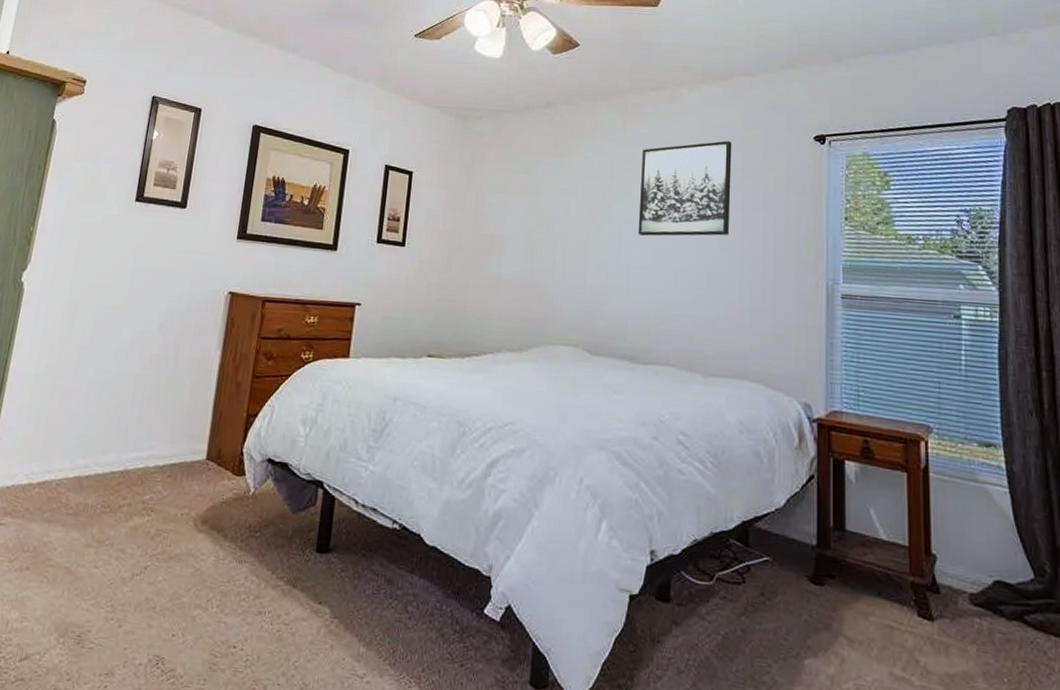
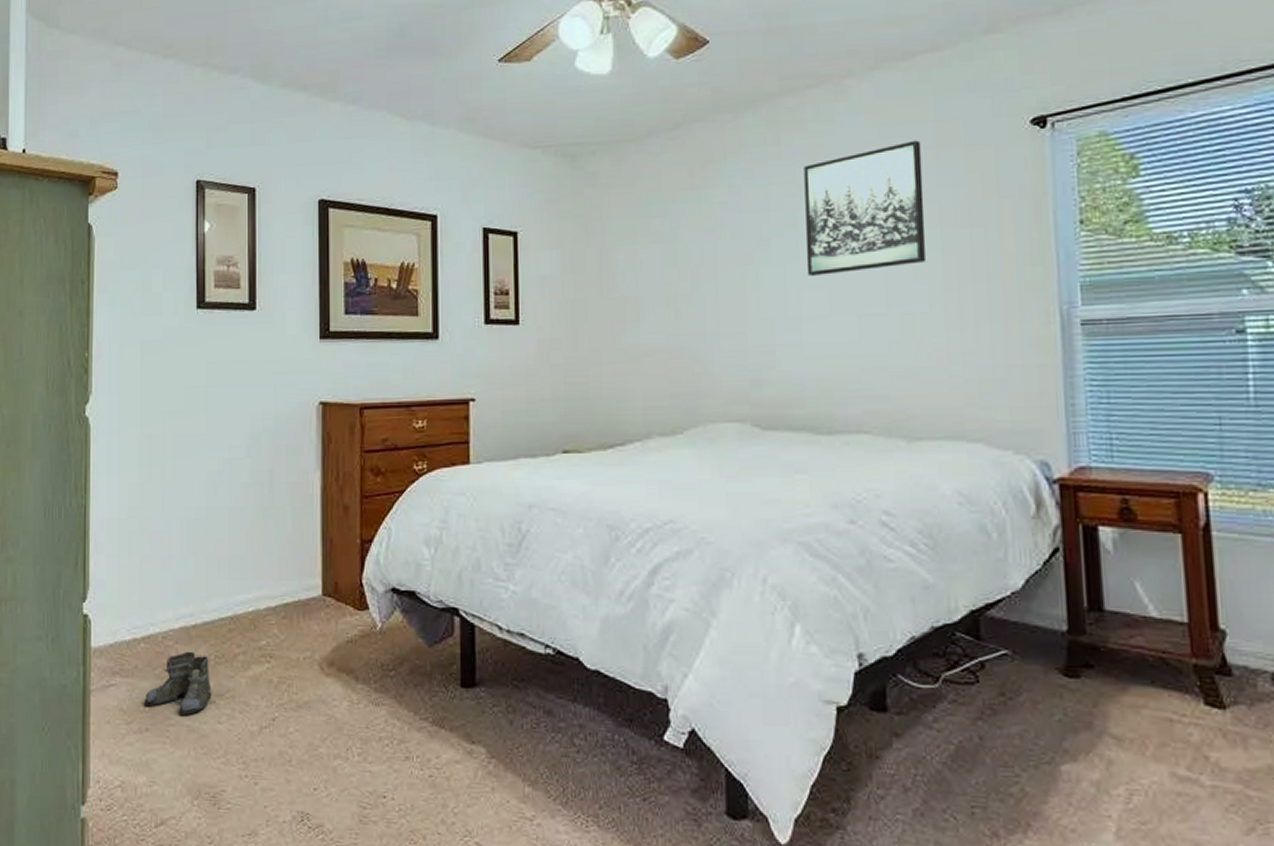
boots: none [29,499,96,558] -> present [144,651,215,715]

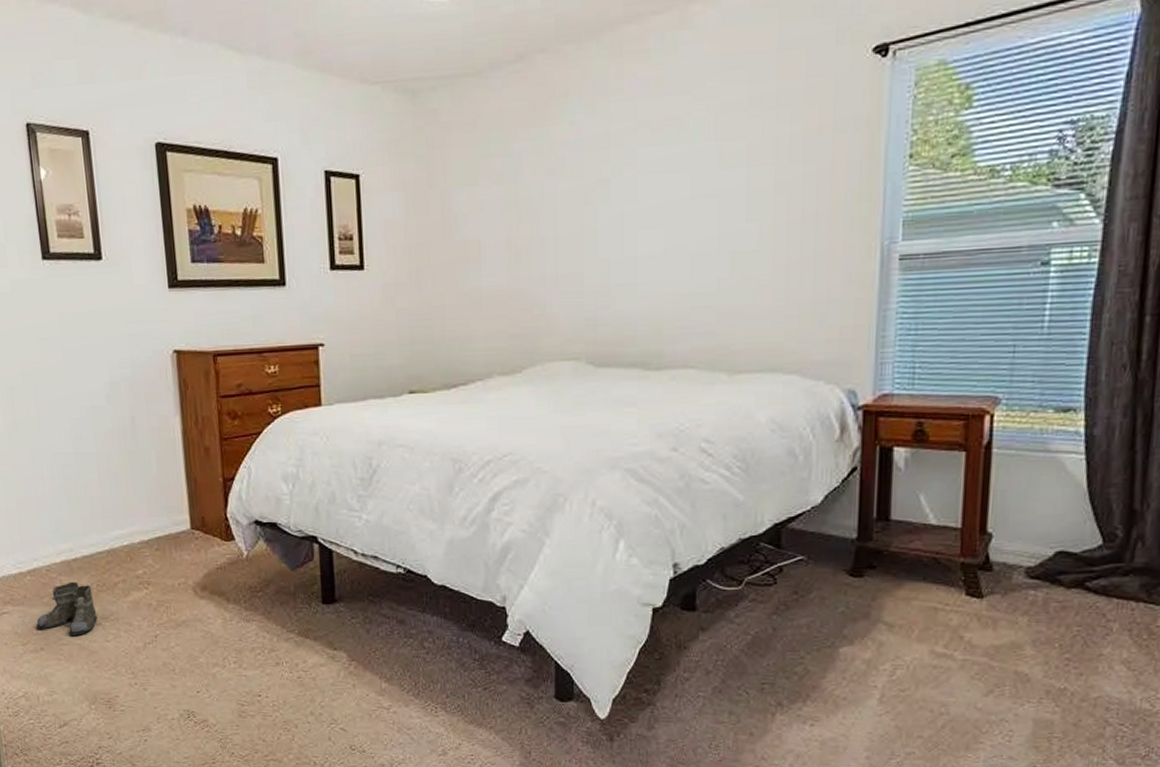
wall art: present [804,140,926,276] -> none [644,71,763,215]

